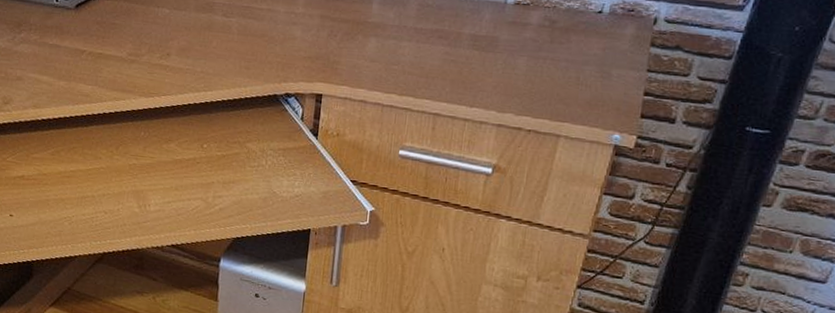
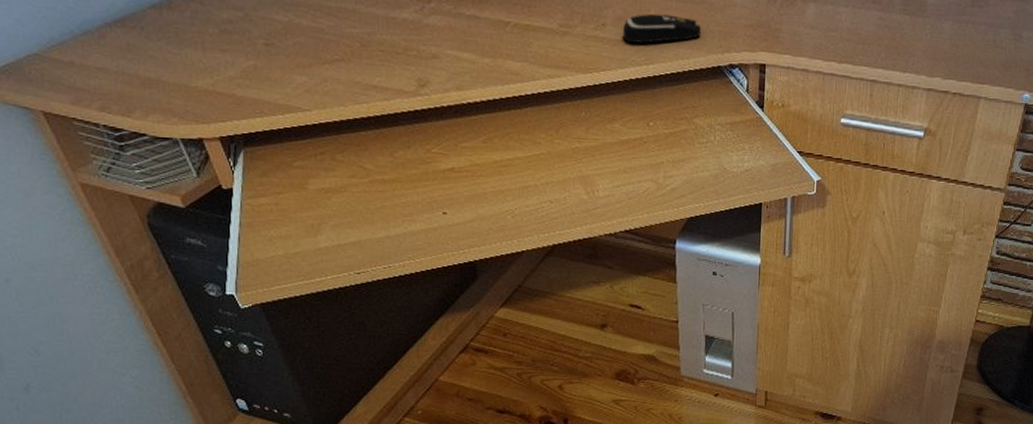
computer mouse: none [185,45,260,72] -> present [623,13,701,44]

